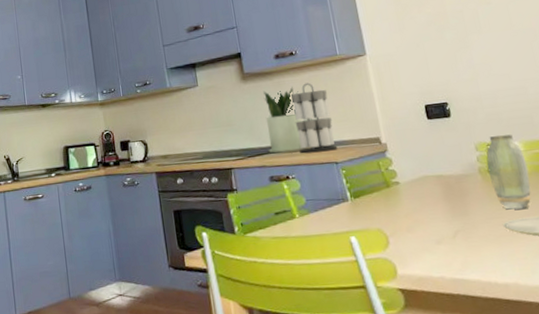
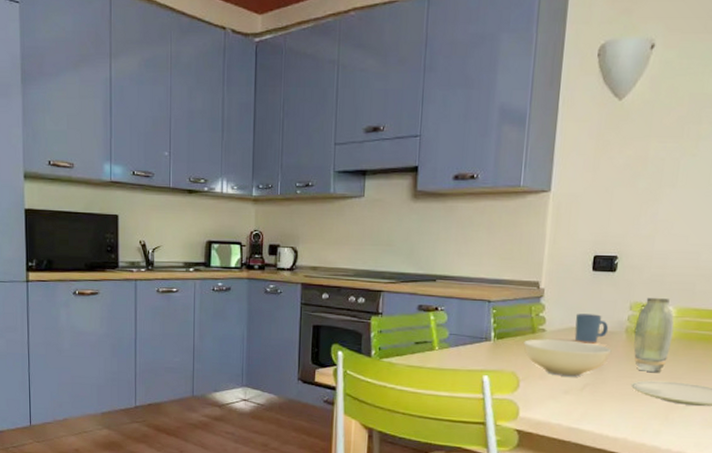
planter: present [263,87,312,154] -> none [423,213,470,284]
spice rack: present [291,82,338,154] -> none [455,212,499,288]
bowl: none [381,189,472,226] -> present [523,339,612,376]
mug: none [424,160,462,190] -> present [574,313,609,344]

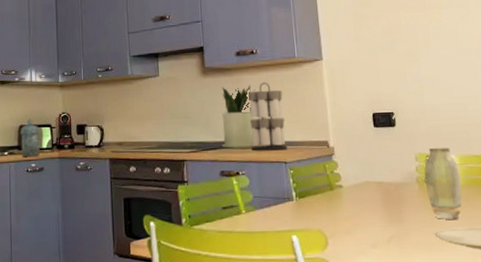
canister: none [207,234,229,276] -> present [20,119,40,158]
planter: none [423,213,470,284] -> present [221,85,263,150]
spice rack: none [455,212,499,288] -> present [248,82,288,151]
bowl: present [523,339,612,376] -> none [324,194,408,229]
mug: present [574,313,609,344] -> none [367,167,401,196]

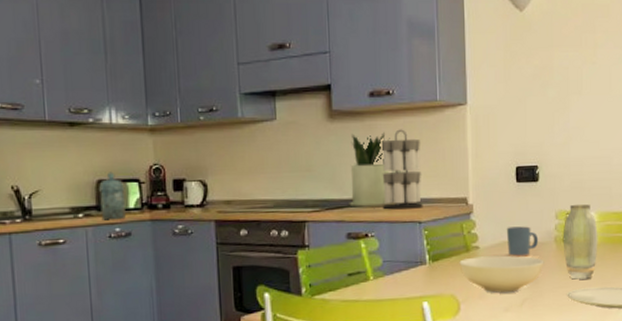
bowl: none [324,194,408,229] -> present [459,255,544,293]
mug: none [367,167,401,196] -> present [506,226,539,257]

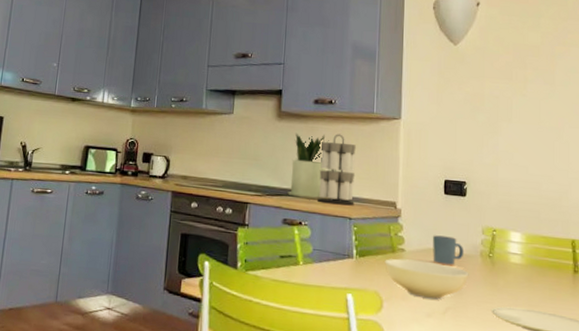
canister: present [98,172,126,221] -> none [82,140,105,180]
vase: present [564,204,598,280] -> none [490,222,526,299]

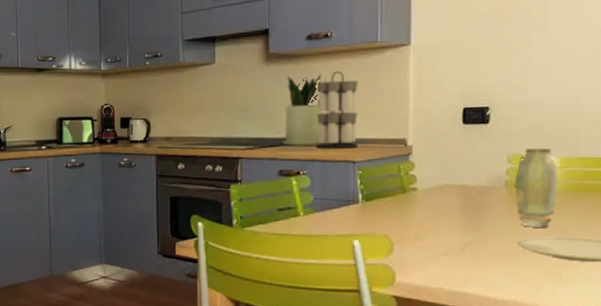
bowl: present [384,258,469,299] -> none [394,198,492,236]
mug: present [432,235,464,266] -> none [448,169,486,201]
vase: none [490,222,526,299] -> present [516,147,559,227]

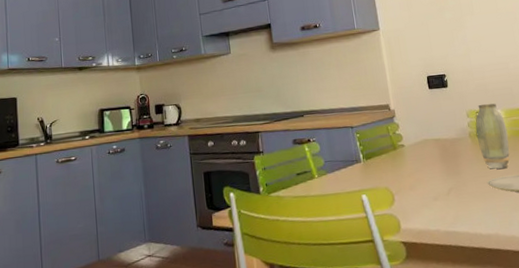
planter: present [282,74,330,147] -> none [290,57,331,119]
spice rack: present [316,71,358,149] -> none [314,53,353,119]

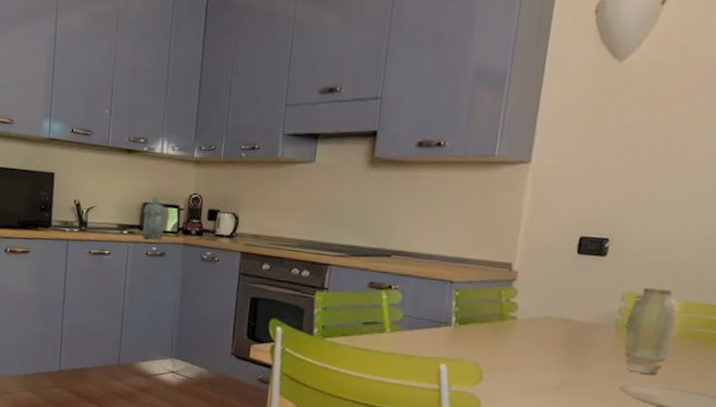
canister: none [100,102,121,140] -> present [142,196,166,240]

